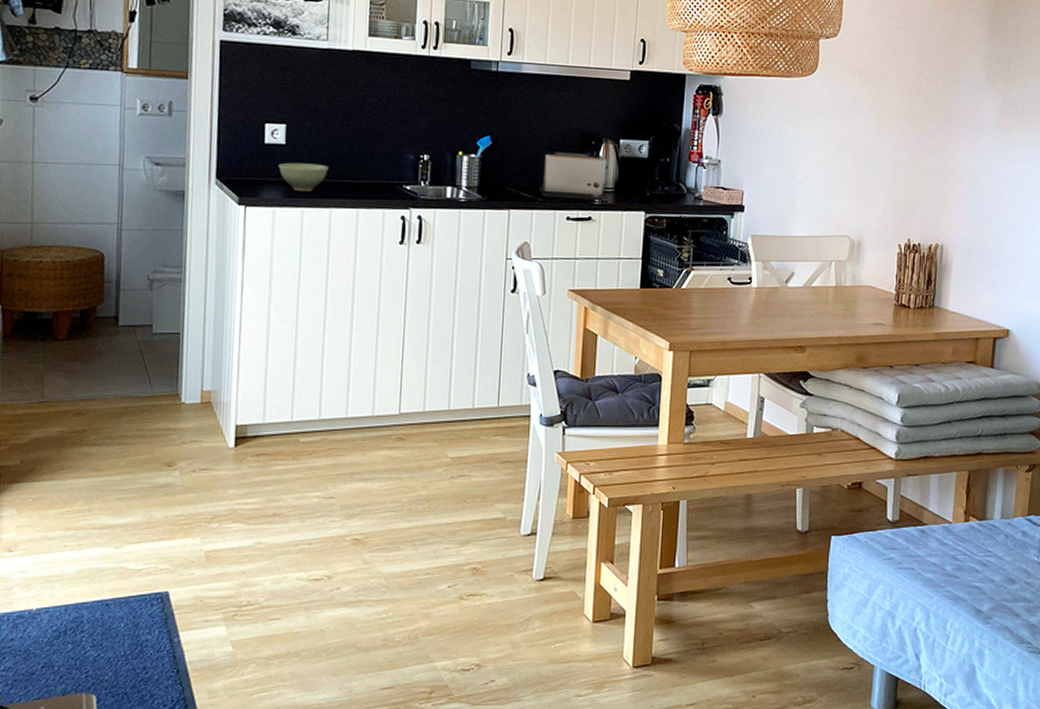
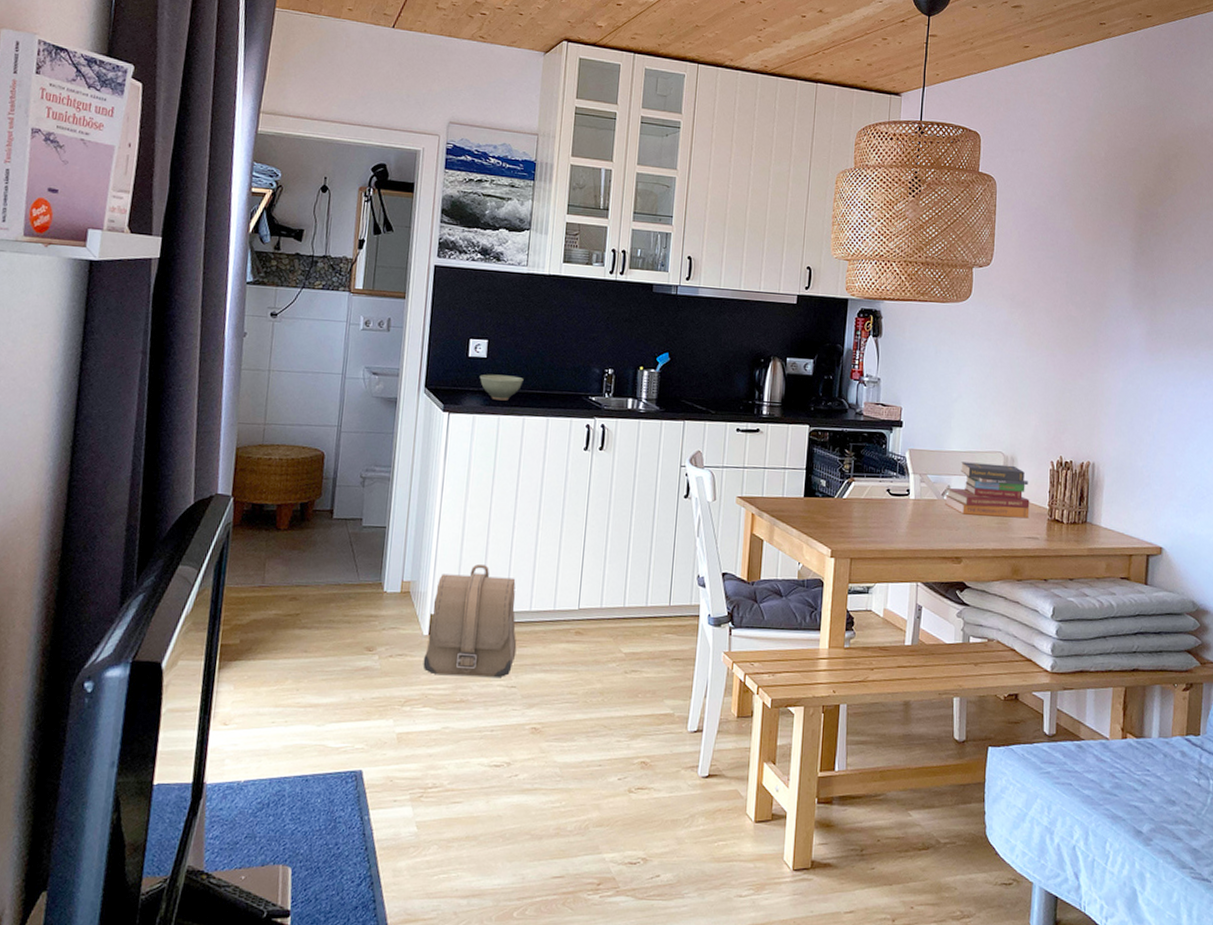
backpack: none [230,370,333,488] -> present [423,564,517,677]
toaster: present [539,151,609,201] -> none [712,367,776,415]
books: none [789,247,876,304] -> present [945,462,1030,519]

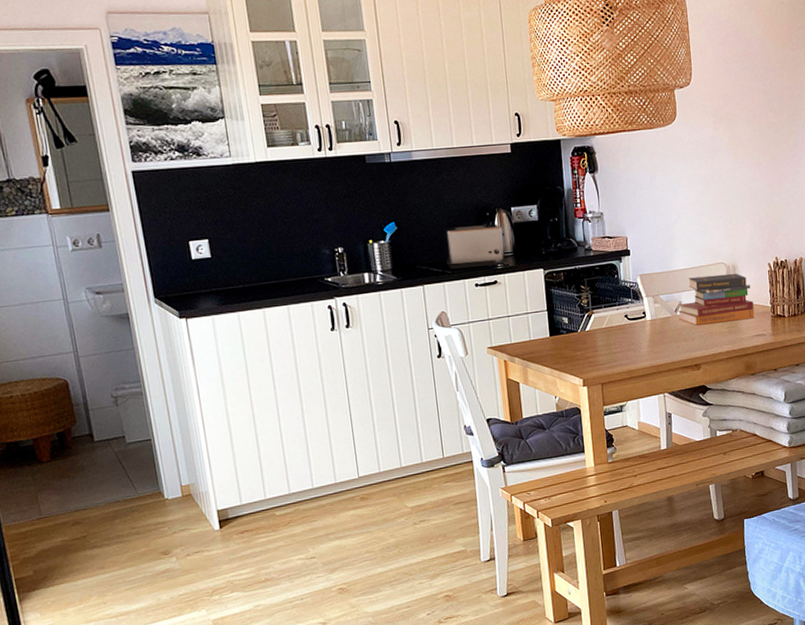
backpack: present [423,564,517,677] -> none [216,455,309,563]
bowl: present [479,374,524,401] -> none [208,270,255,298]
toaster: none [712,367,776,415] -> present [443,224,505,270]

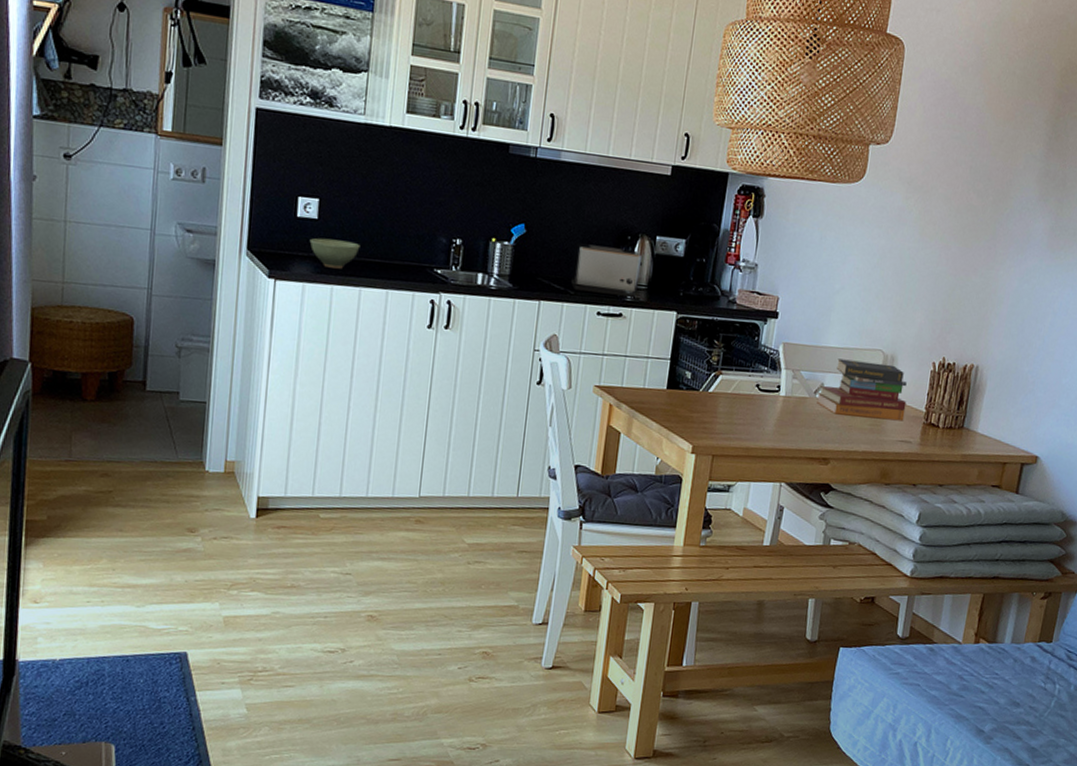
bowl: none [208,270,255,298] -> present [309,237,360,269]

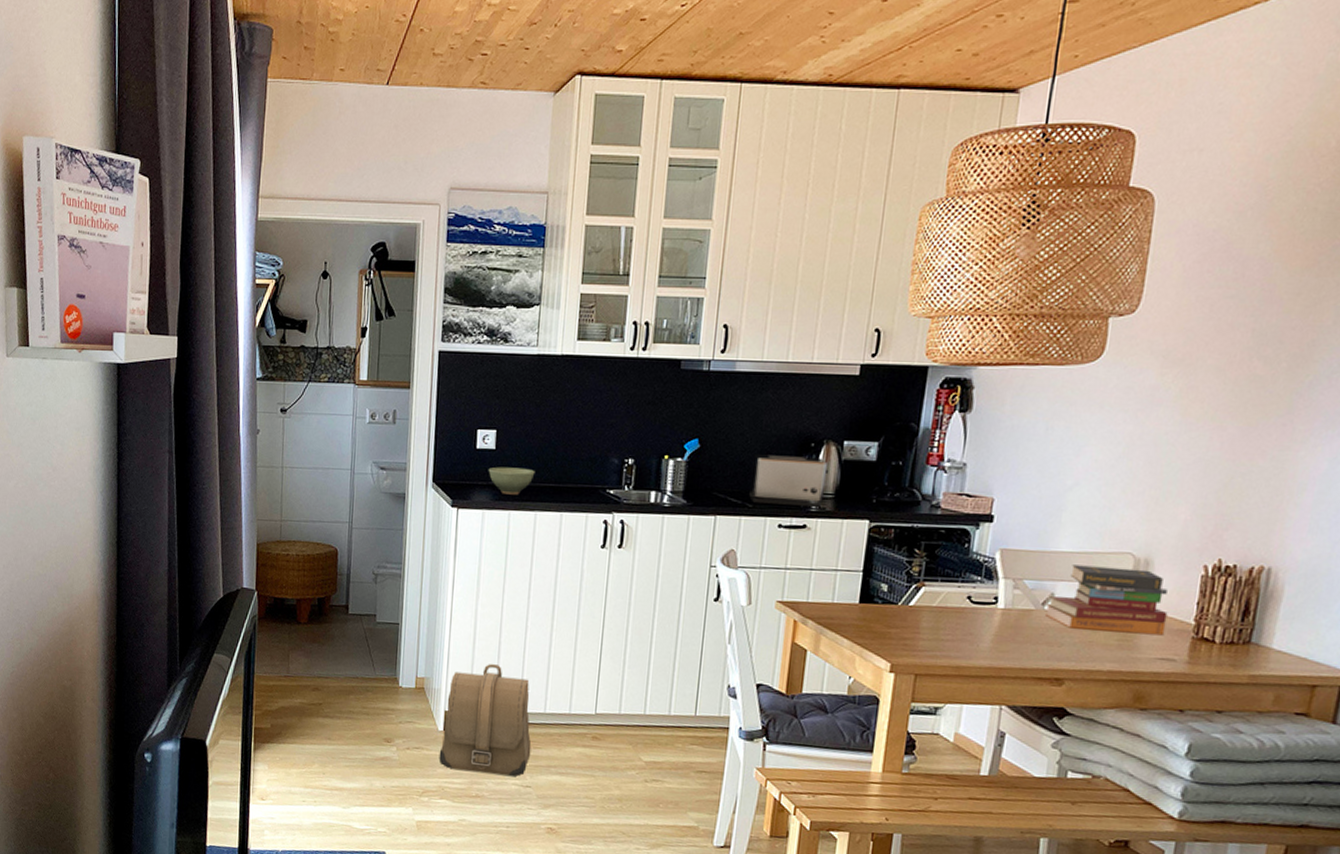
backpack: none [250,446,352,564] -> present [439,664,532,776]

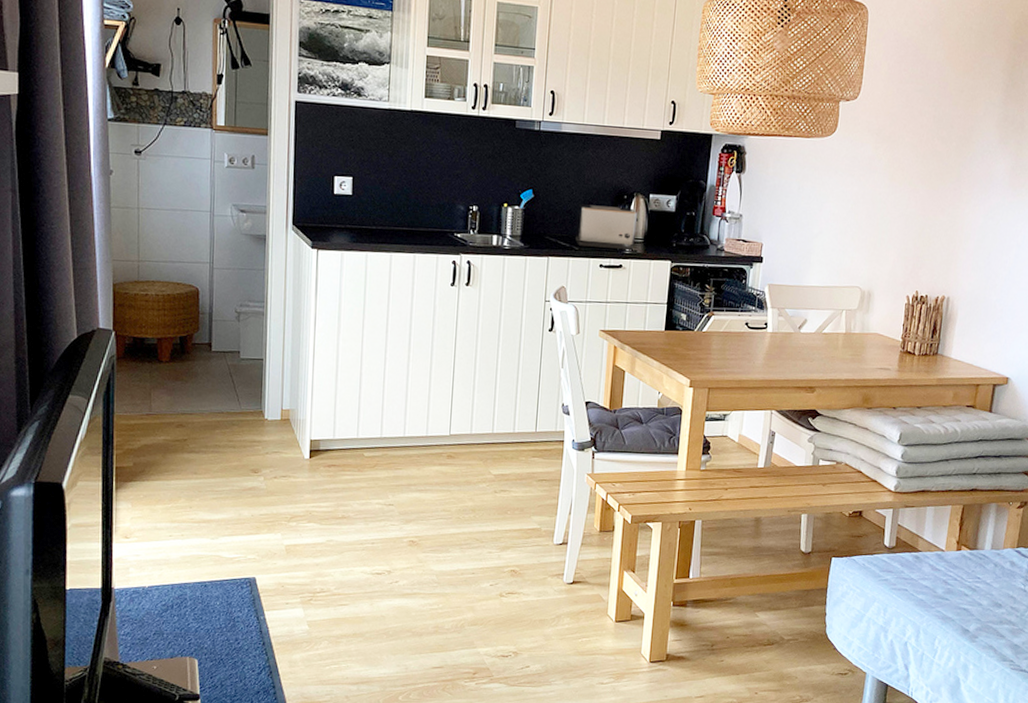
backpack: present [439,664,532,776] -> none [306,394,393,496]
bowl: present [488,466,535,495] -> none [345,211,390,238]
books: present [1045,564,1168,636] -> none [801,296,884,351]

